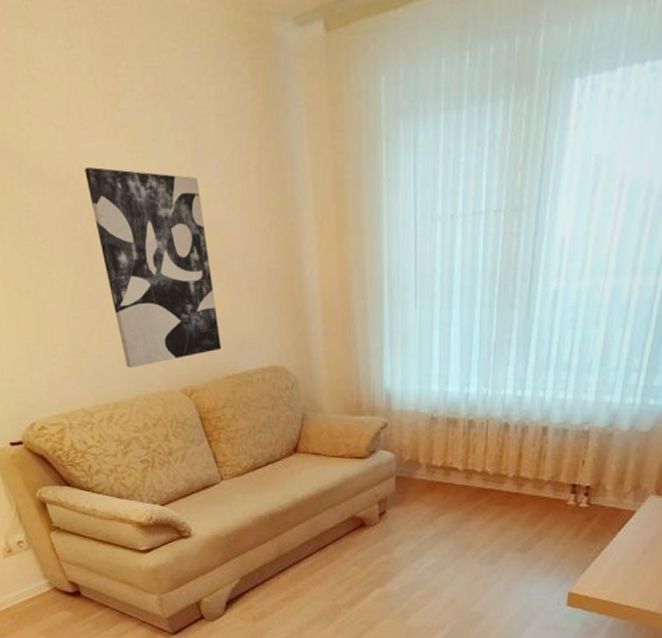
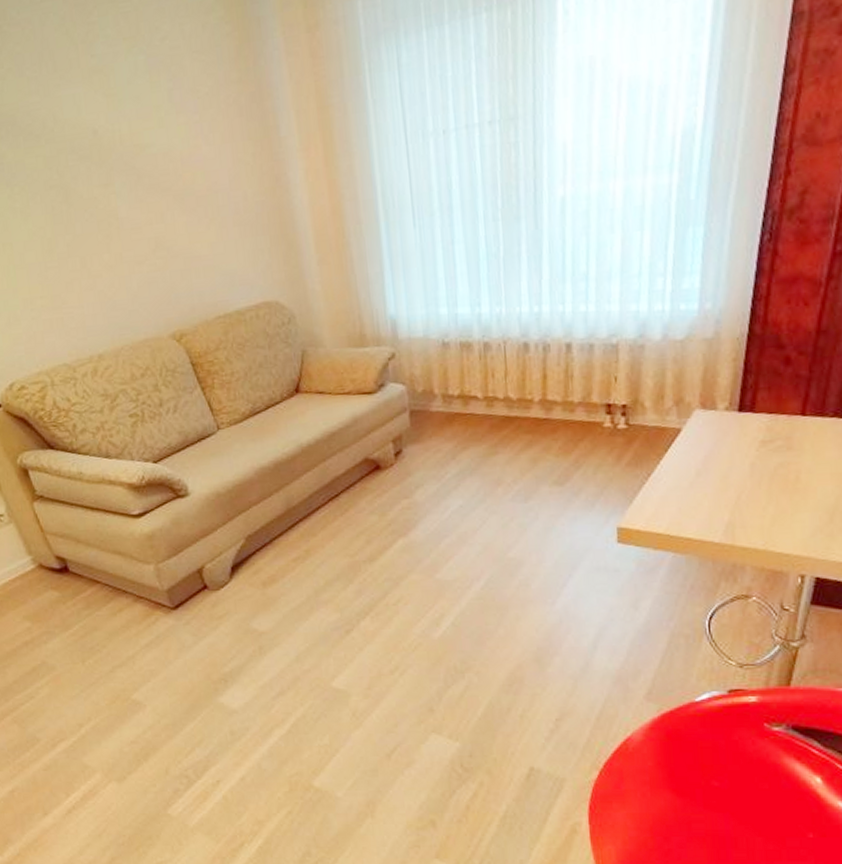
wall art: present [85,166,221,368] -> none [60,114,210,316]

